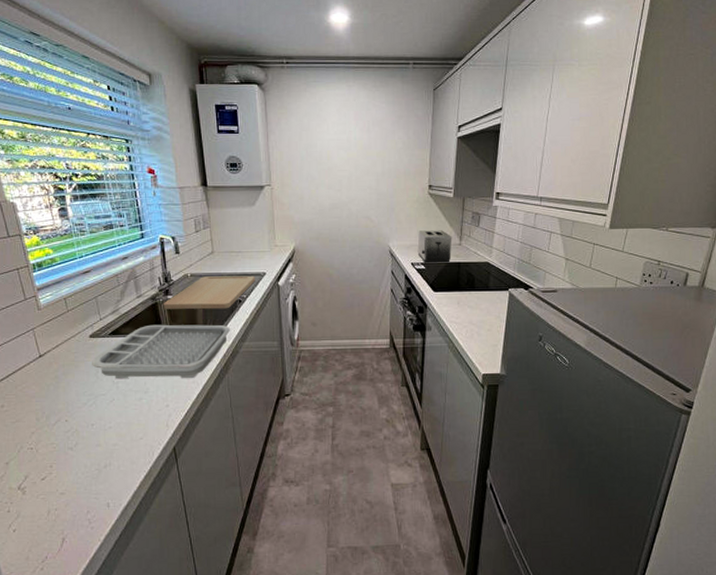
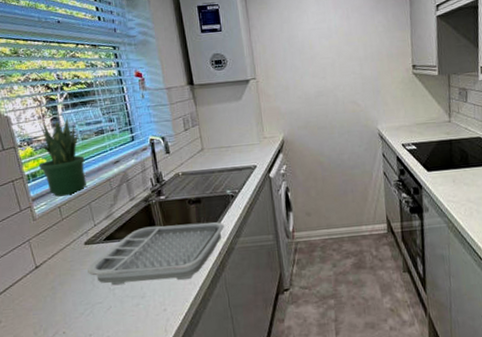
planter: none [40,210,94,288] -> present [34,119,87,197]
cutting board: present [163,275,255,310] -> none [156,169,246,210]
toaster: present [417,230,452,263] -> none [406,108,442,143]

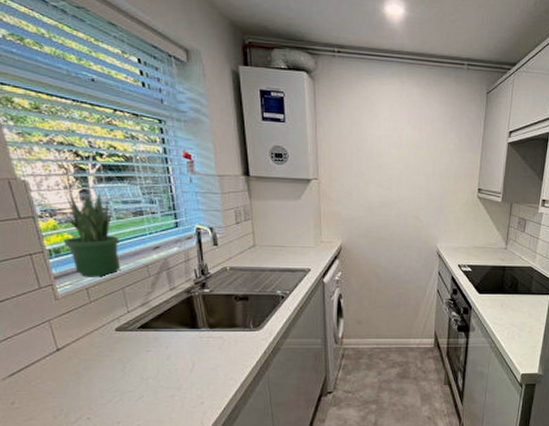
dish rack: present [88,222,224,286] -> none [118,319,271,375]

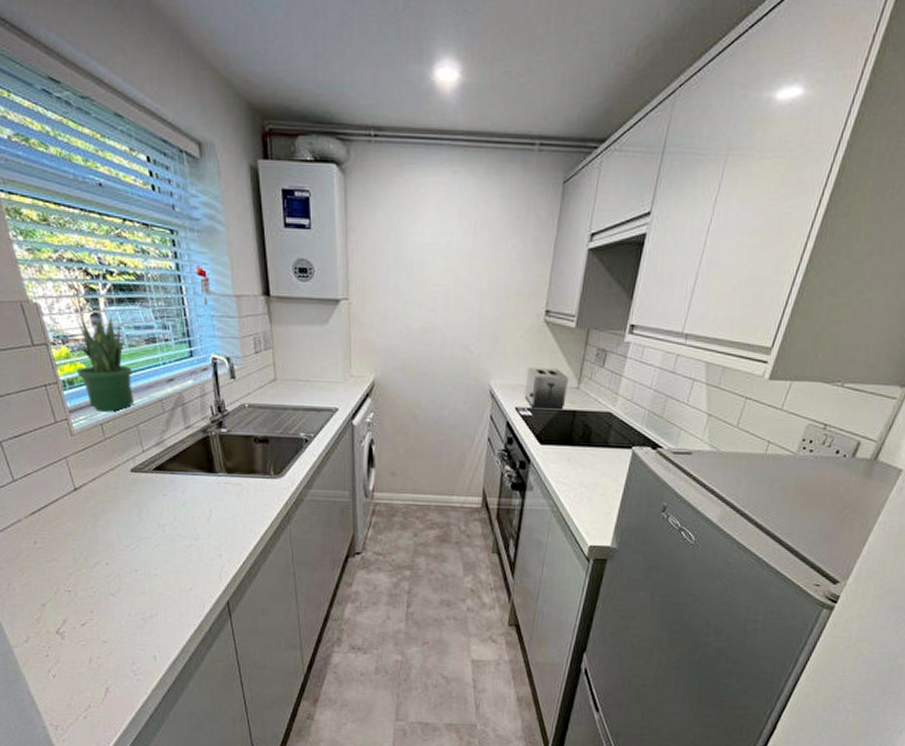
toaster: none [464,233,499,266] -> present [524,368,569,410]

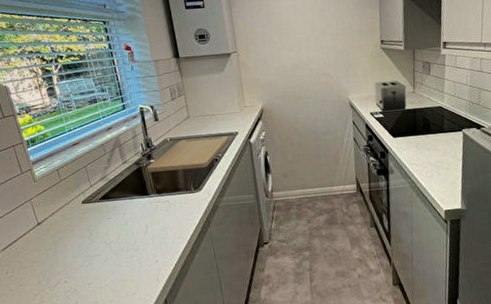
planter: present [70,316,135,412] -> none [31,89,83,160]
cutting board: none [215,408,325,449] -> present [146,135,229,173]

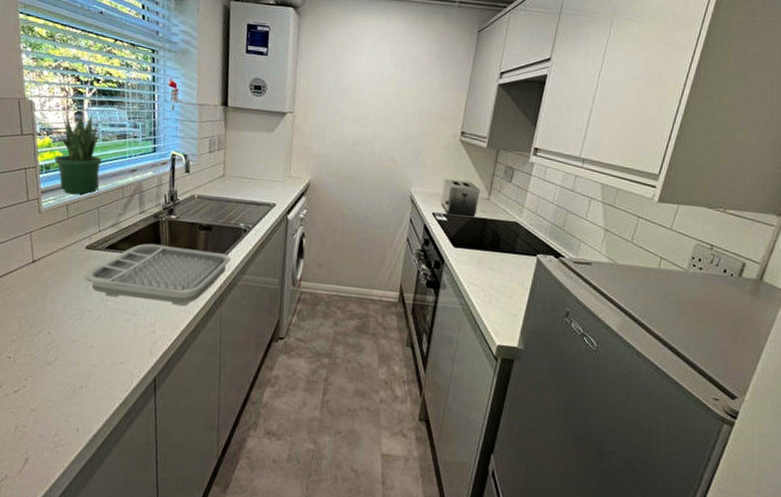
planter: none [31,89,83,160] -> present [54,113,102,195]
dish rack: none [85,183,209,240] -> present [84,243,231,306]
cutting board: present [146,135,229,173] -> none [165,200,264,237]

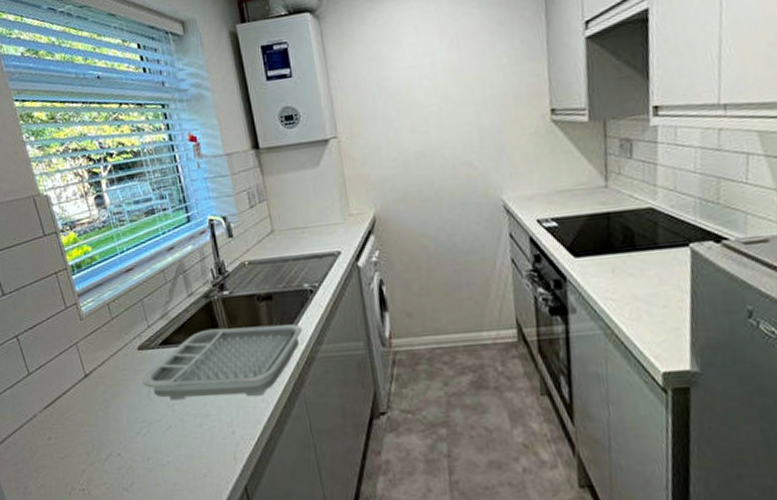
planter: present [54,113,102,195] -> none [76,196,138,291]
toaster: present [441,179,481,218] -> none [542,169,595,219]

